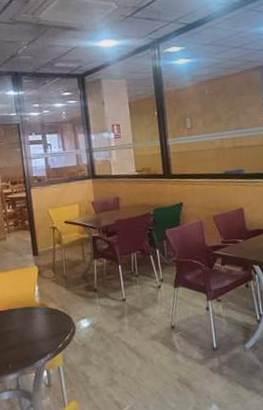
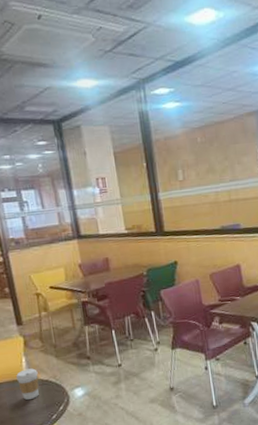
coffee cup: none [28,297,49,327] -> present [15,368,39,400]

